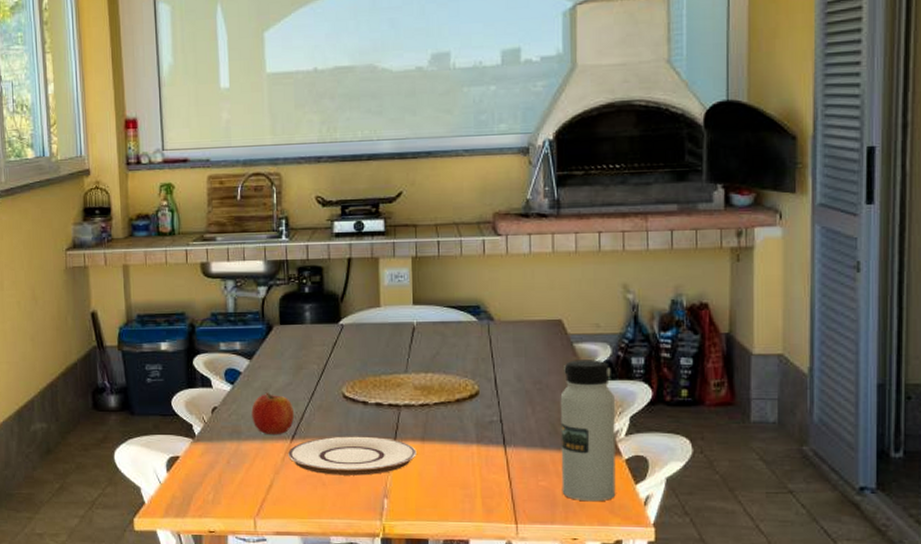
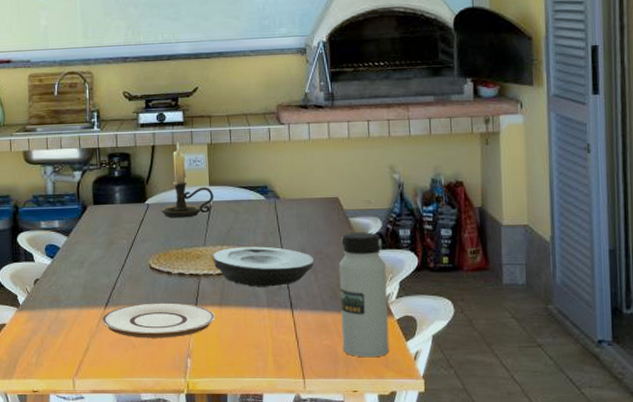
fruit: present [251,392,294,435] -> none [69,265,107,304]
candle holder: none [357,253,419,341] -> present [161,141,214,218]
plate: none [416,374,531,420] -> present [213,246,314,287]

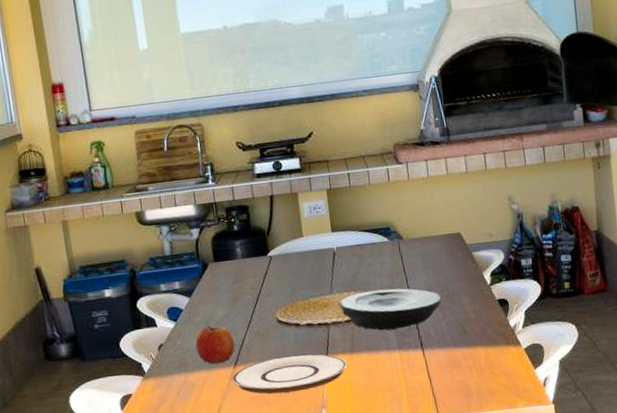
fruit: none [69,265,107,304] -> present [195,325,235,364]
candle holder: present [161,141,214,218] -> none [284,189,338,269]
water bottle: present [339,232,390,358] -> none [465,264,520,390]

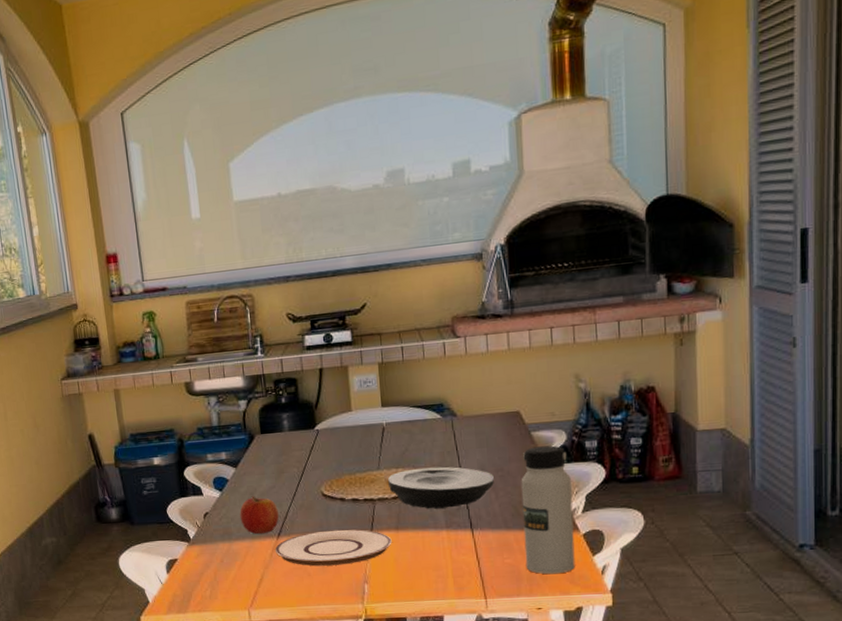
water bottle: none [465,264,520,390] -> present [521,445,575,575]

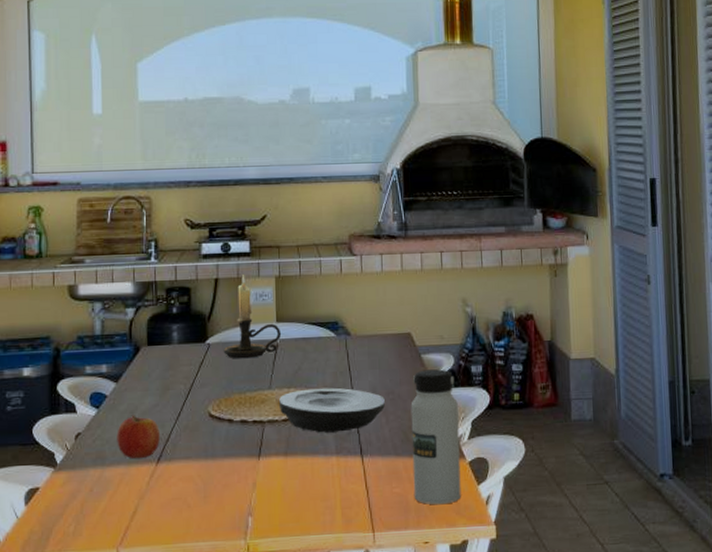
plate: present [274,529,392,567] -> none [152,454,280,497]
candle holder: none [331,362,388,443] -> present [223,273,282,359]

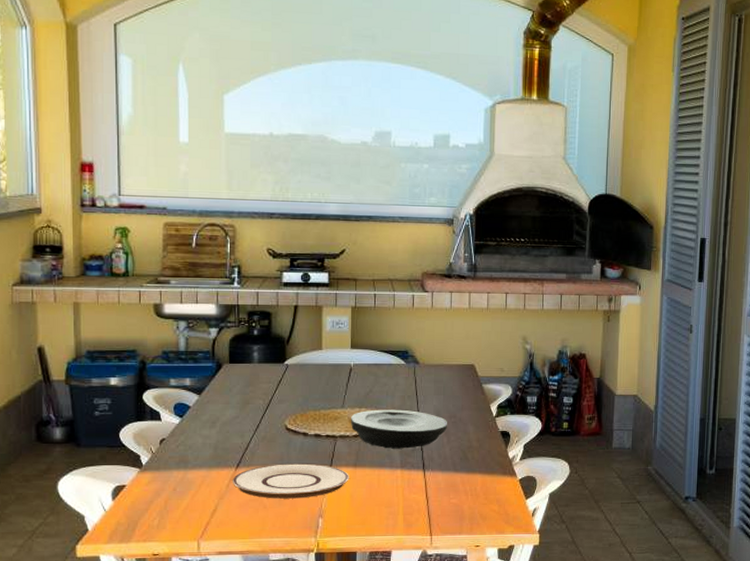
fruit: present [117,415,160,459] -> none [199,425,239,464]
plate: none [152,454,280,497] -> present [232,463,349,499]
candle holder: present [223,273,282,359] -> none [300,302,355,380]
water bottle: present [410,369,461,505] -> none [469,398,513,515]

